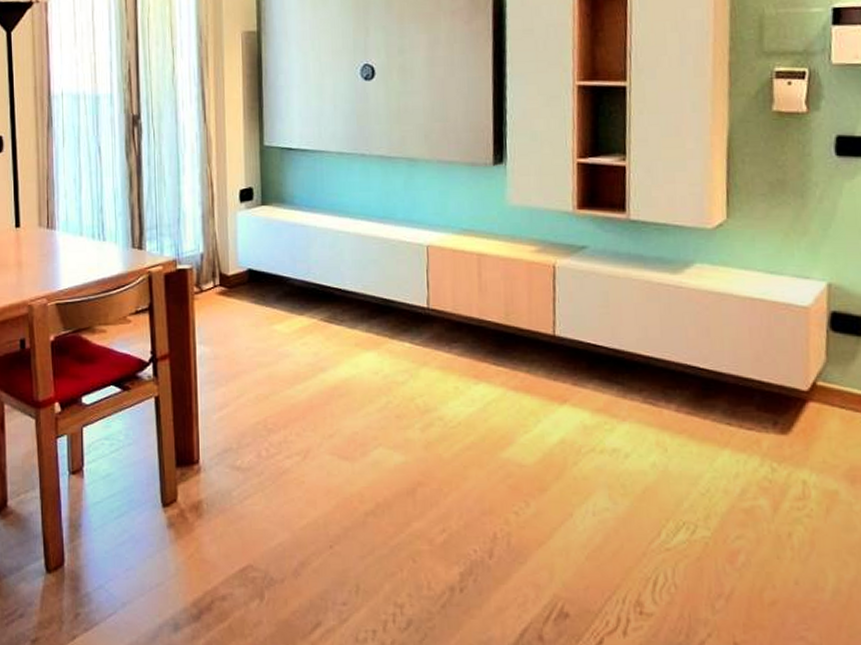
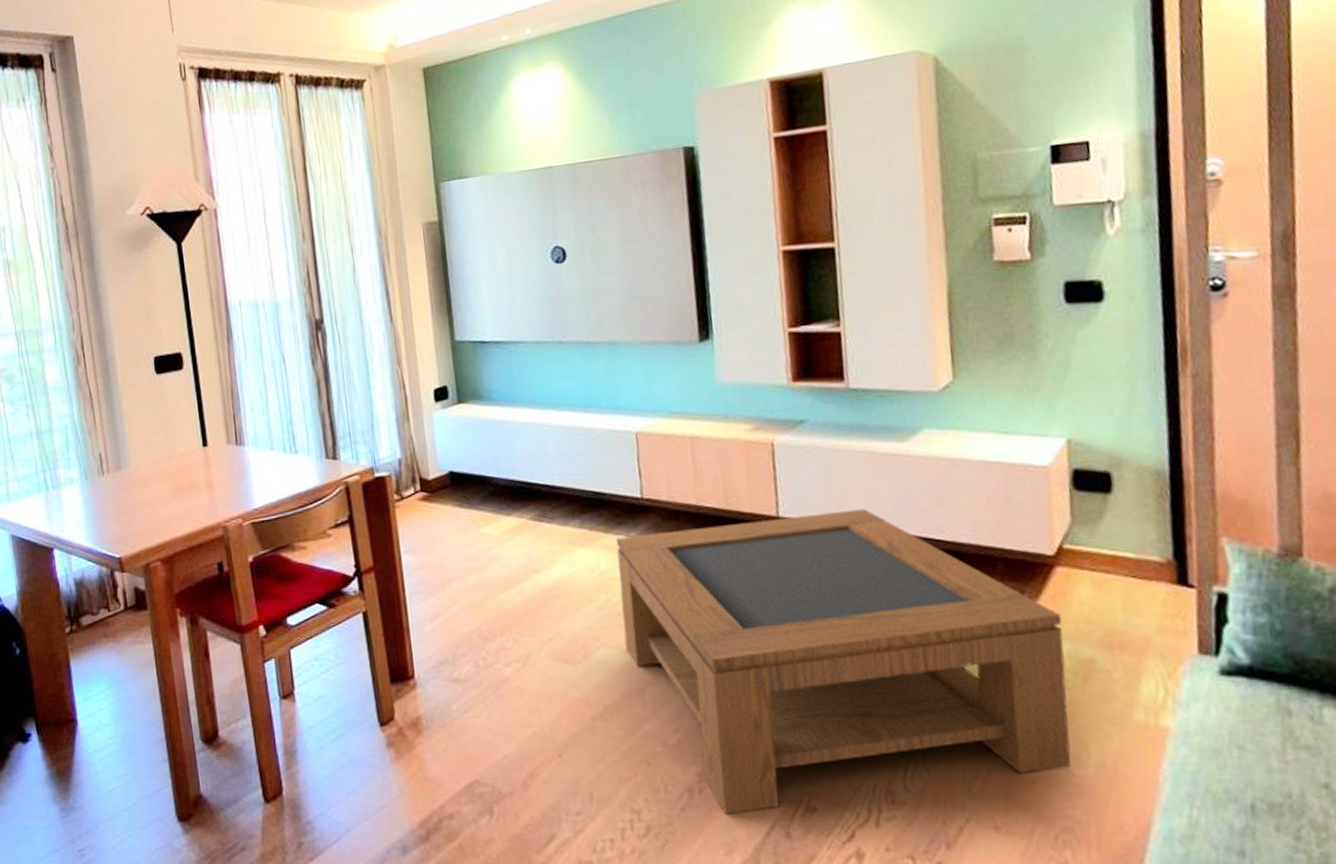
coffee table: none [400,334,811,614] -> present [615,508,1071,814]

